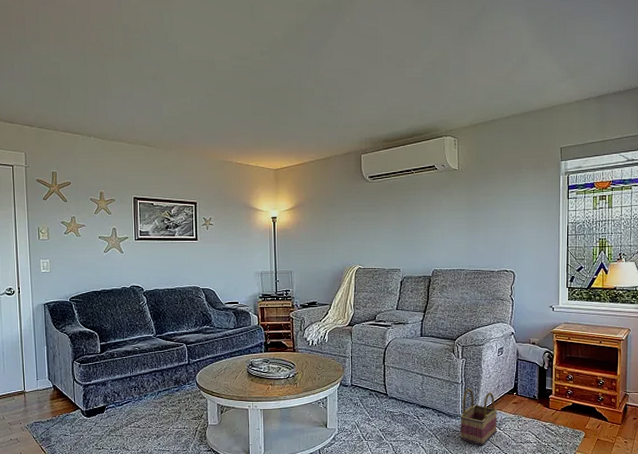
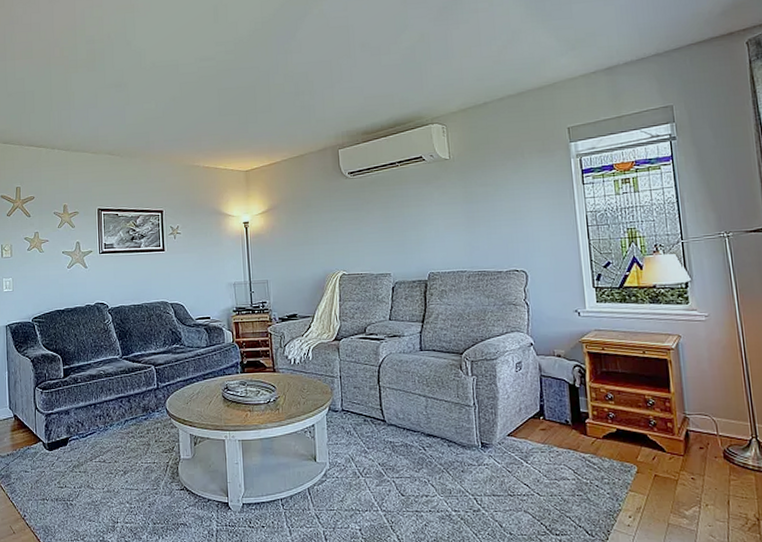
basket: present [460,388,498,445] -> none [476,412,523,483]

